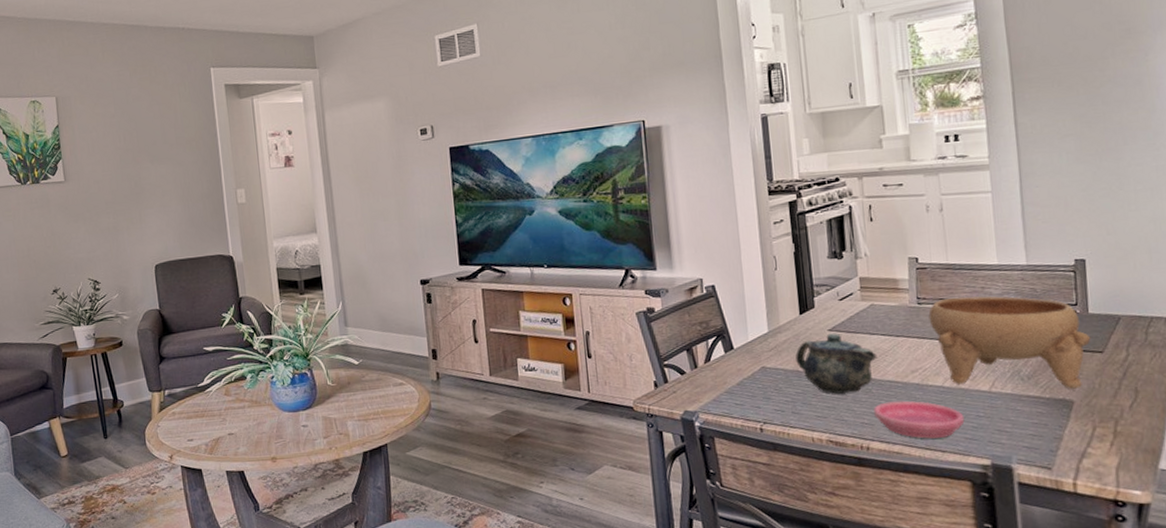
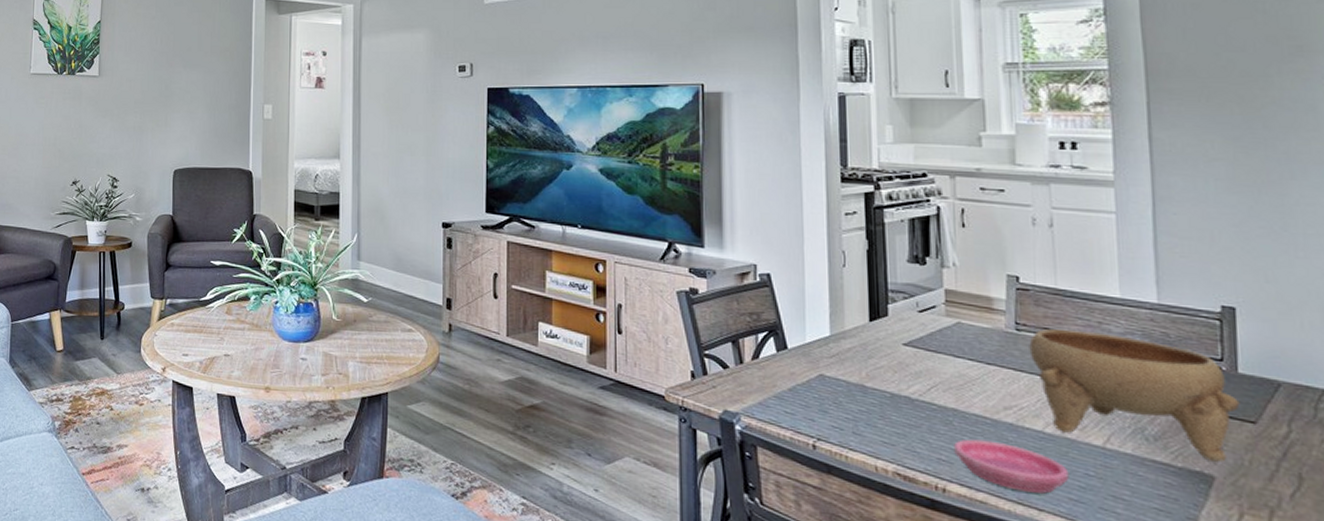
teapot: present [795,333,877,395] -> none [861,348,962,422]

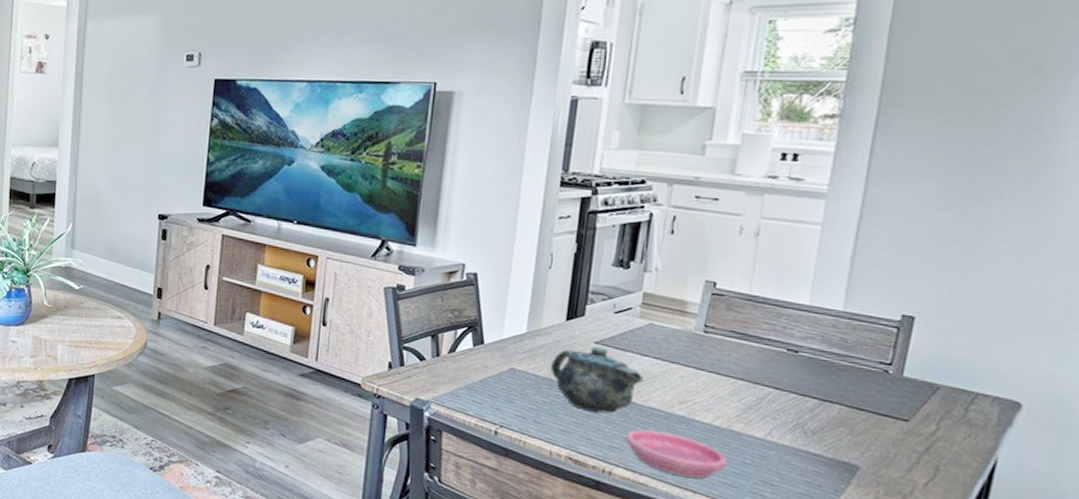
teapot: none [861,348,962,422] -> present [550,346,644,413]
bowl: present [1029,328,1240,462] -> none [712,331,899,455]

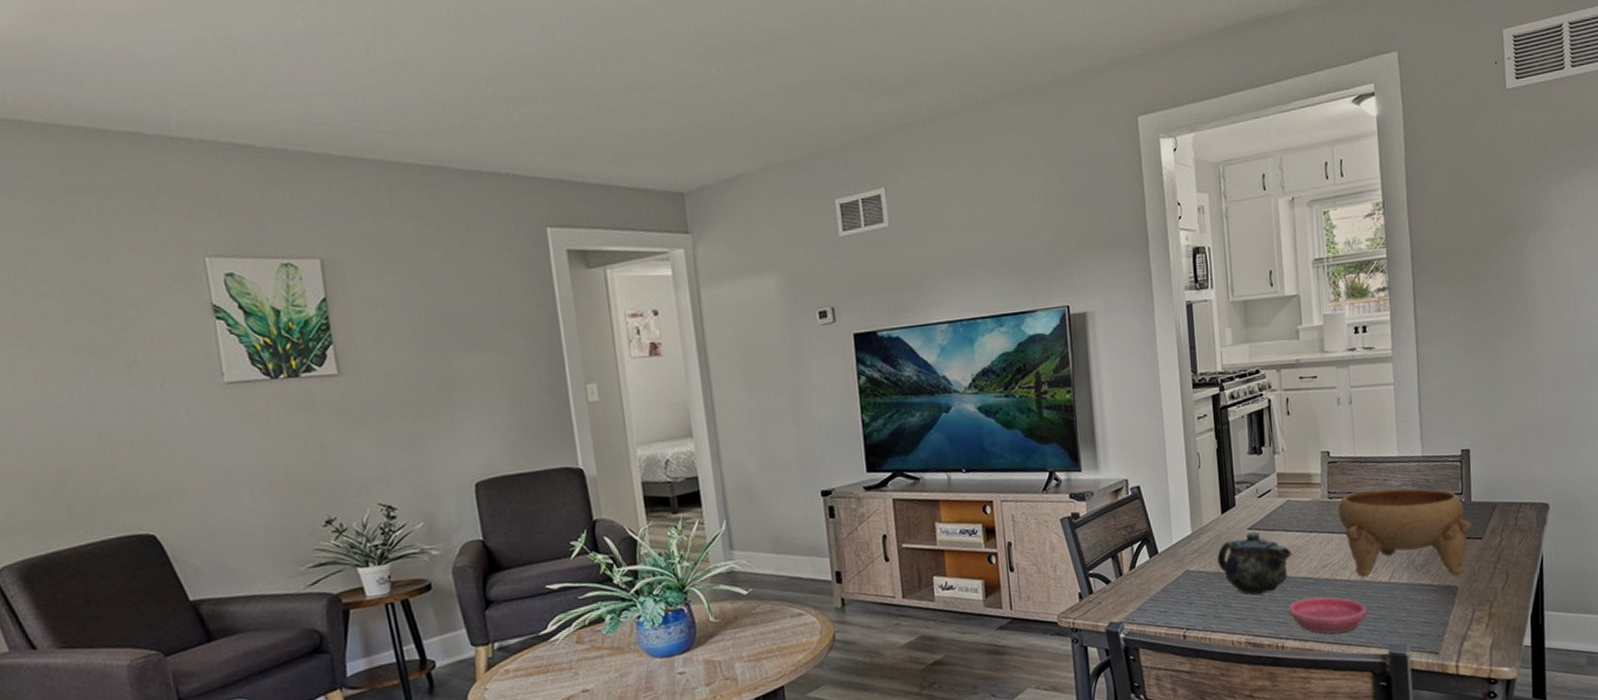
bowl: none [712,331,899,455] -> present [1338,488,1473,577]

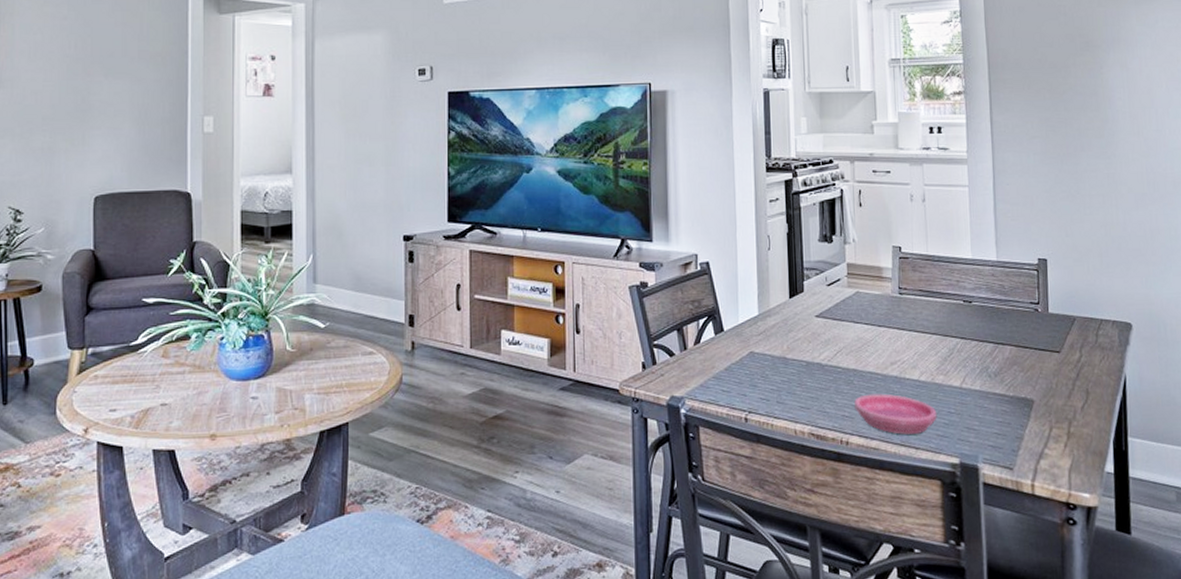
teapot: present [1217,531,1292,595] -> none [783,319,860,385]
bowl: present [1338,488,1473,577] -> none [908,289,1050,388]

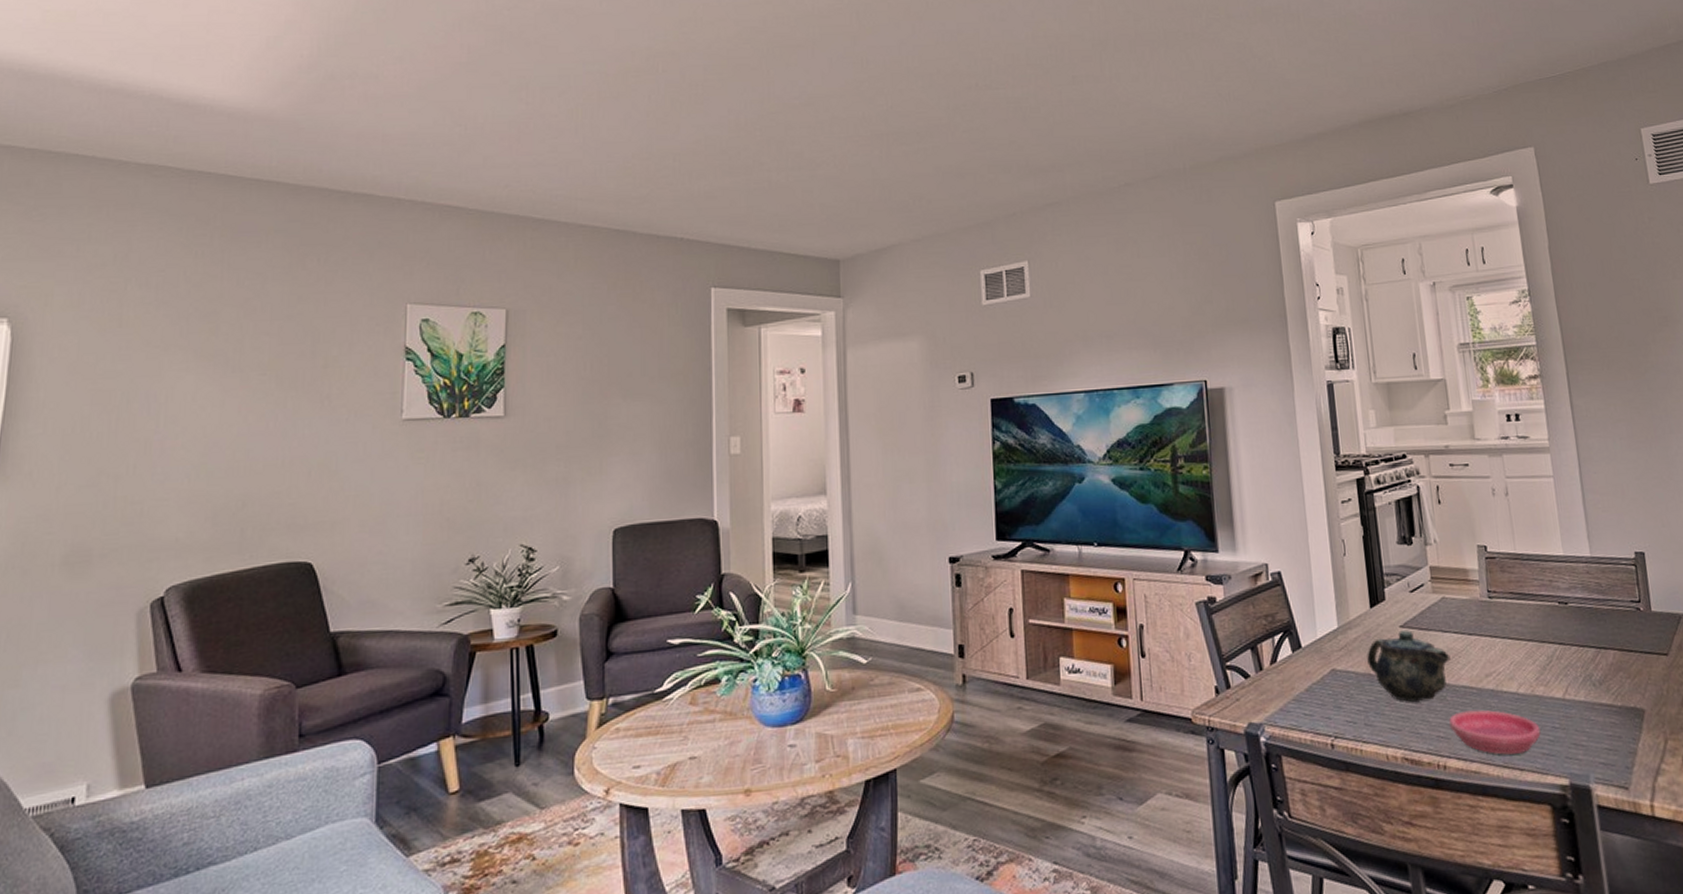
teapot: none [783,319,860,385] -> present [1367,630,1451,703]

